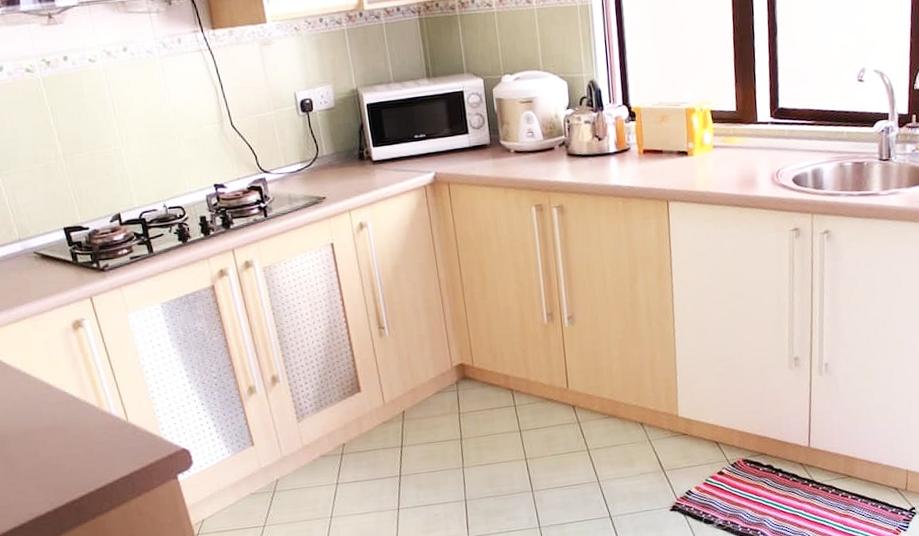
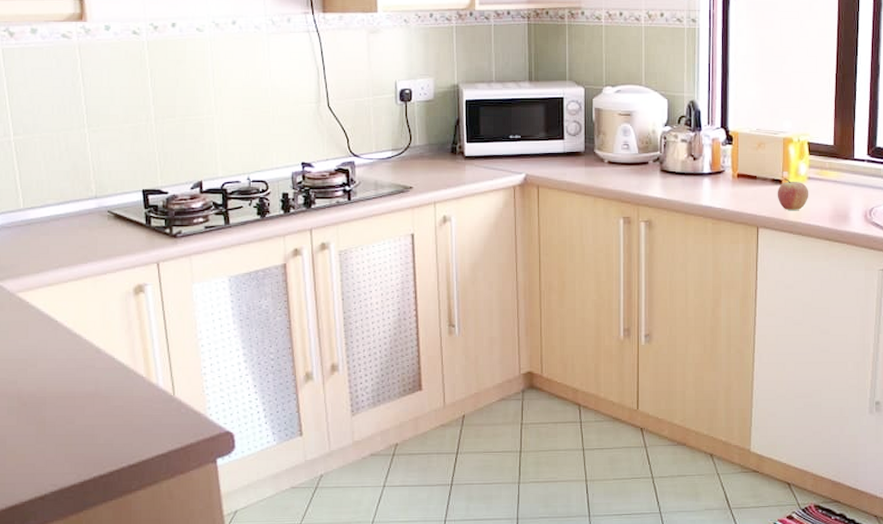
fruit: none [684,149,716,181] -> present [777,178,809,210]

